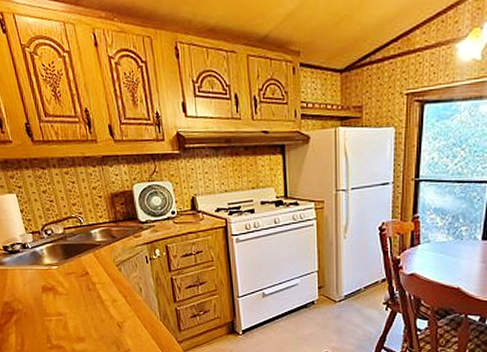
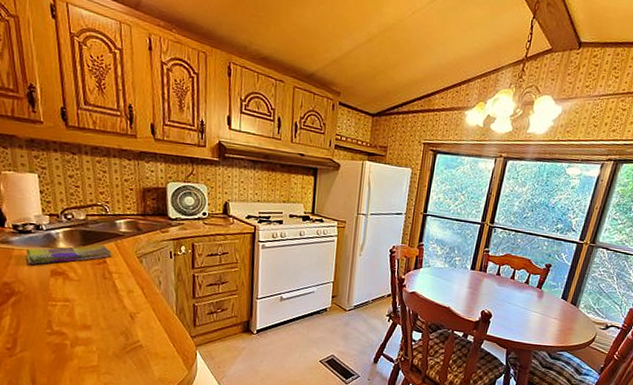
dish towel: none [18,256,93,282] -> present [27,244,113,265]

